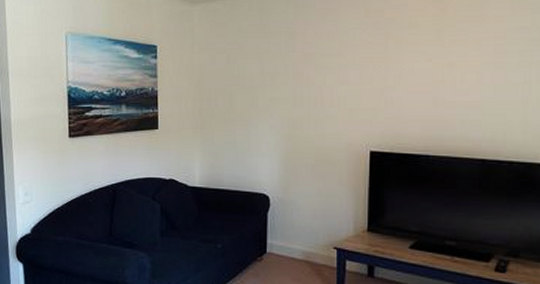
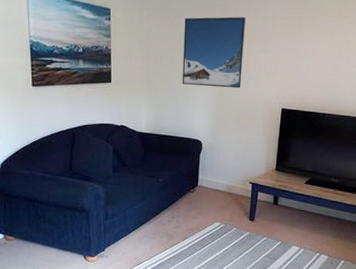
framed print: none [242,44,317,129] -> present [182,16,246,88]

